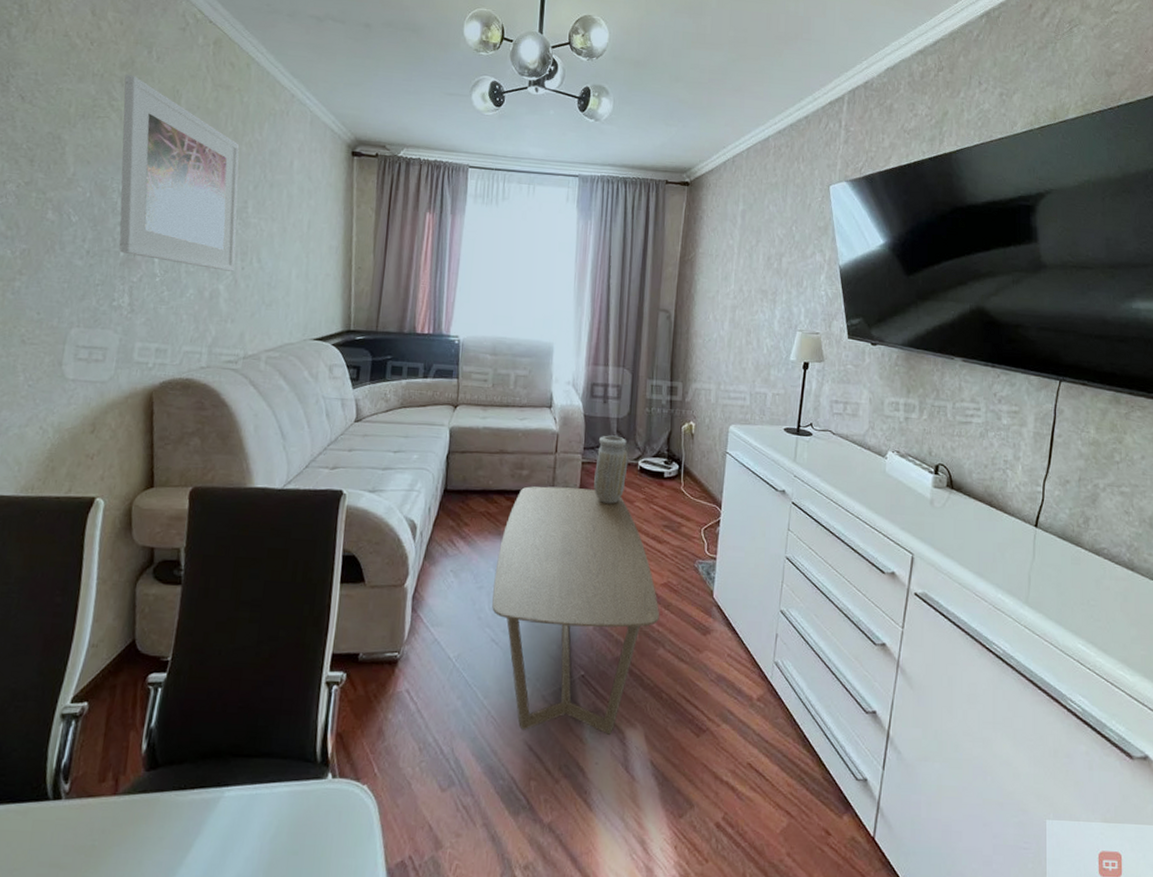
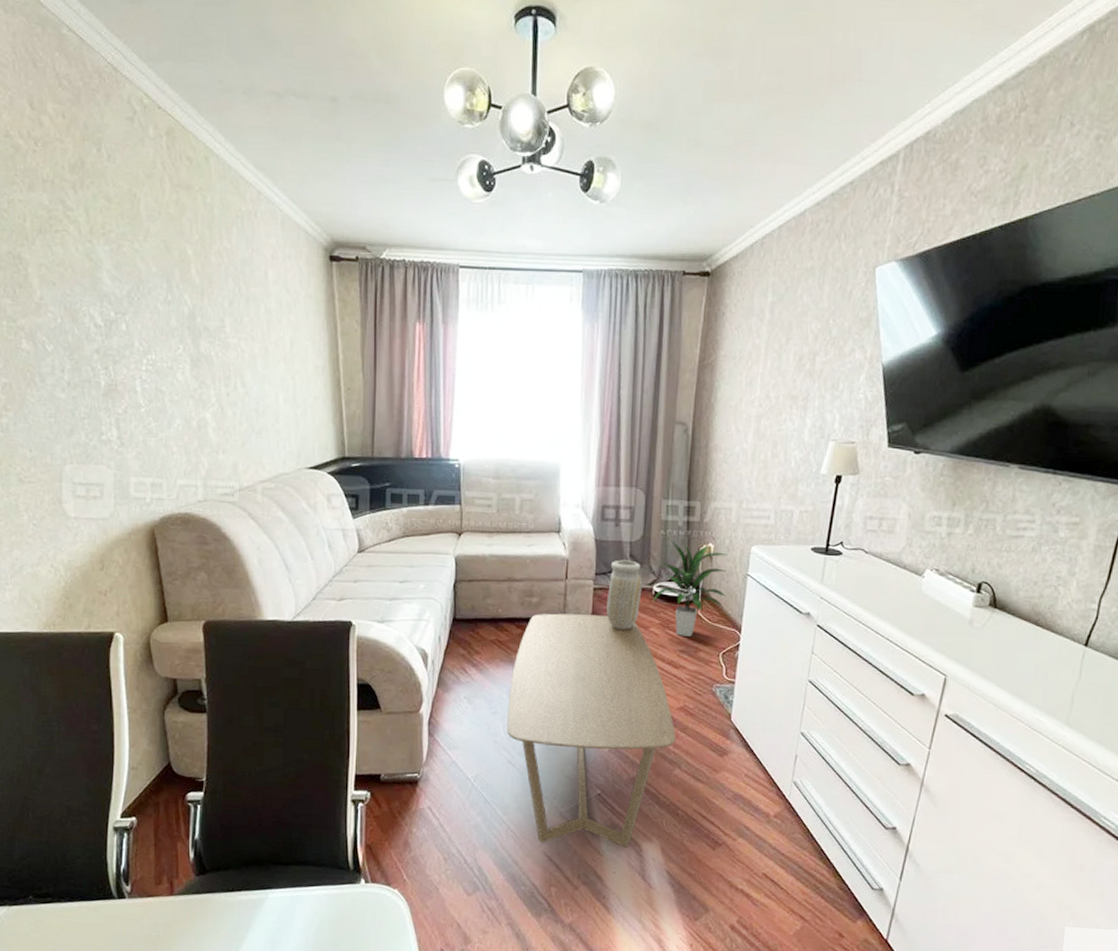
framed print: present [119,74,240,272] -> none [77,179,220,398]
indoor plant: none [638,417,708,512] -> present [652,539,727,637]

